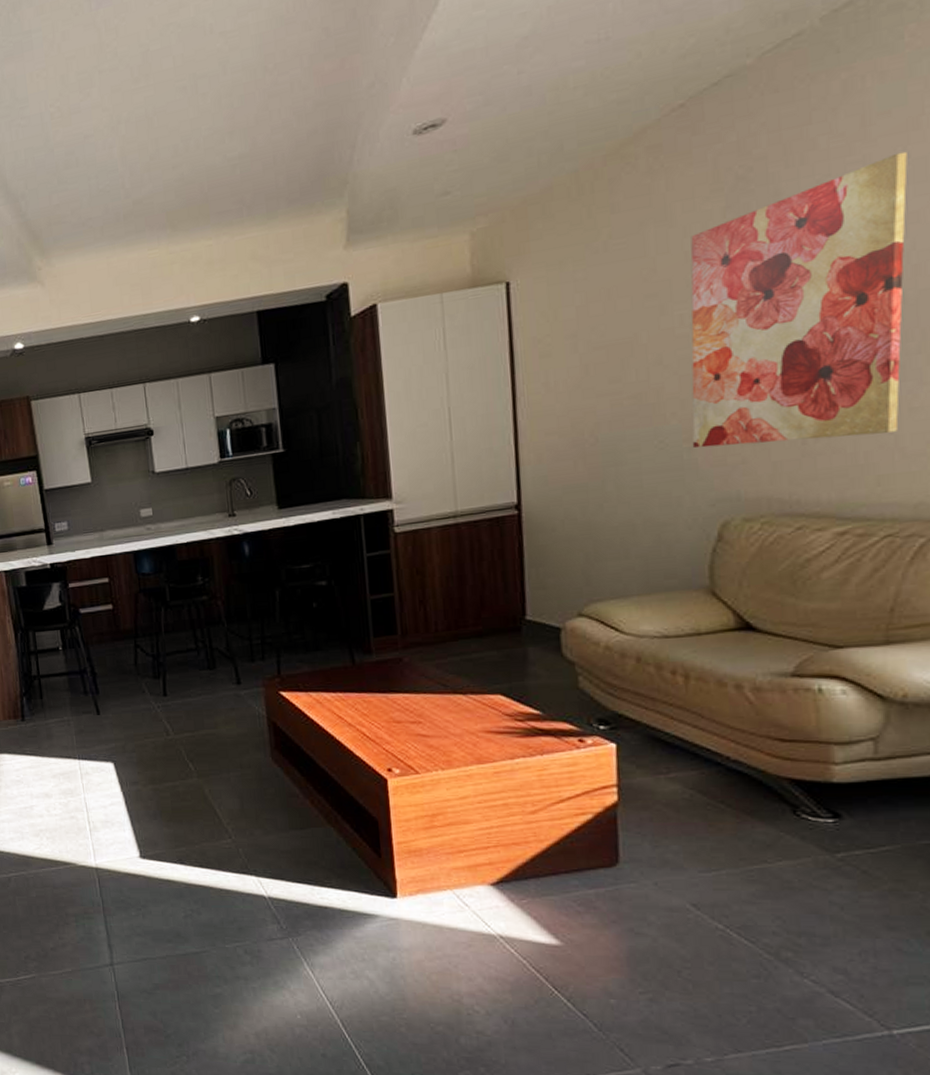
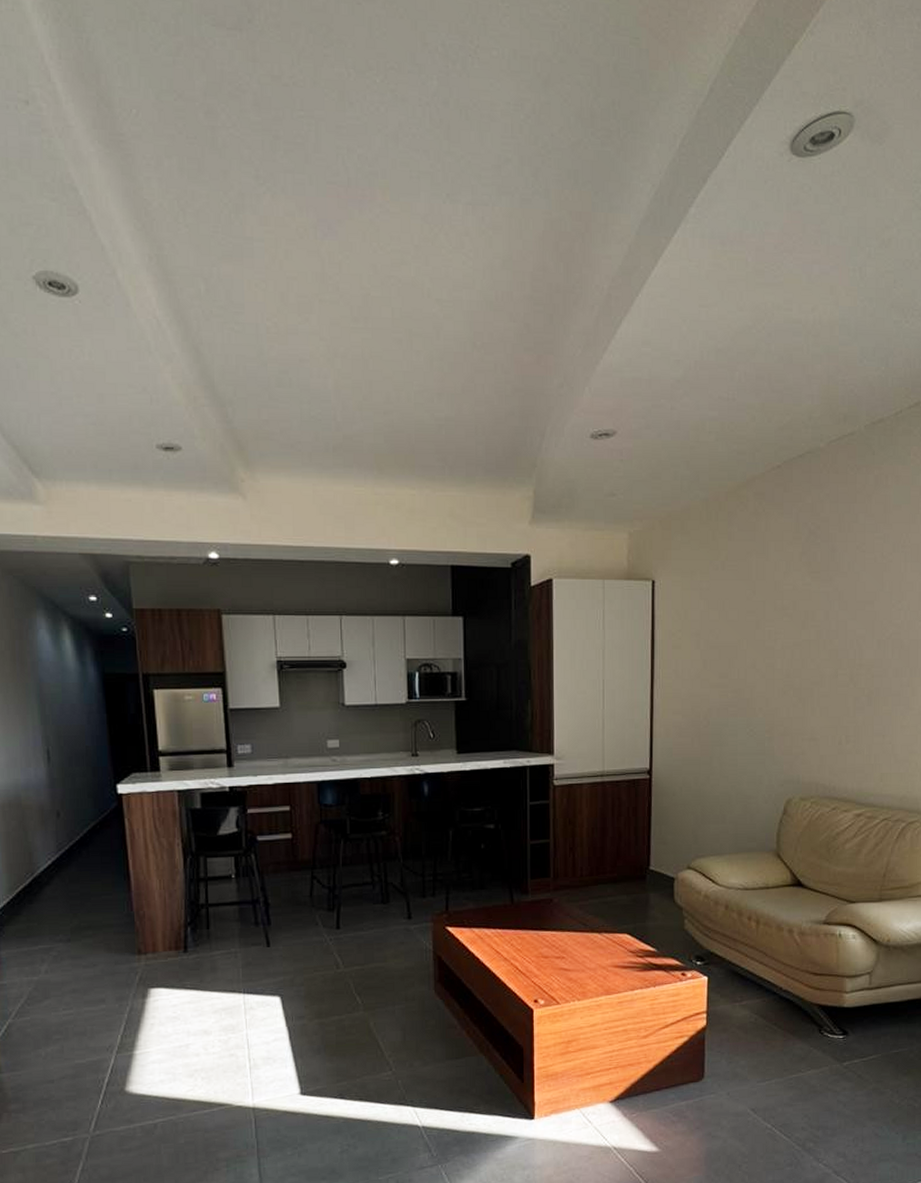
wall art: present [690,151,908,448] -> none [771,537,908,743]

